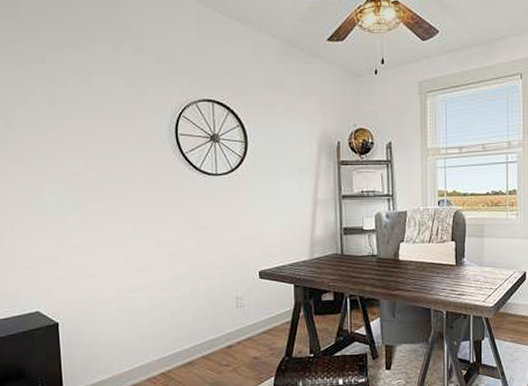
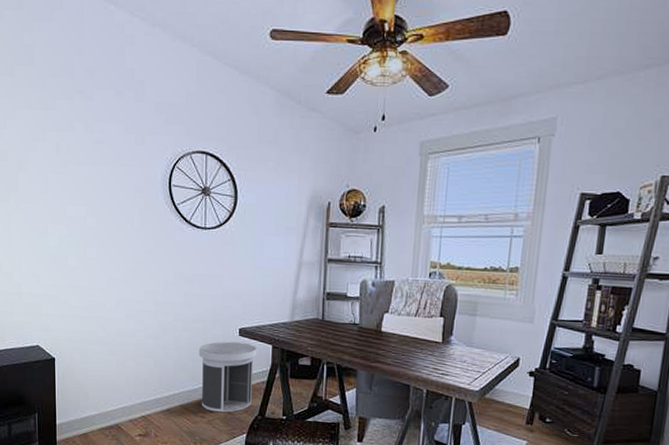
trash can: none [218,284,279,359] -> present [198,341,257,413]

